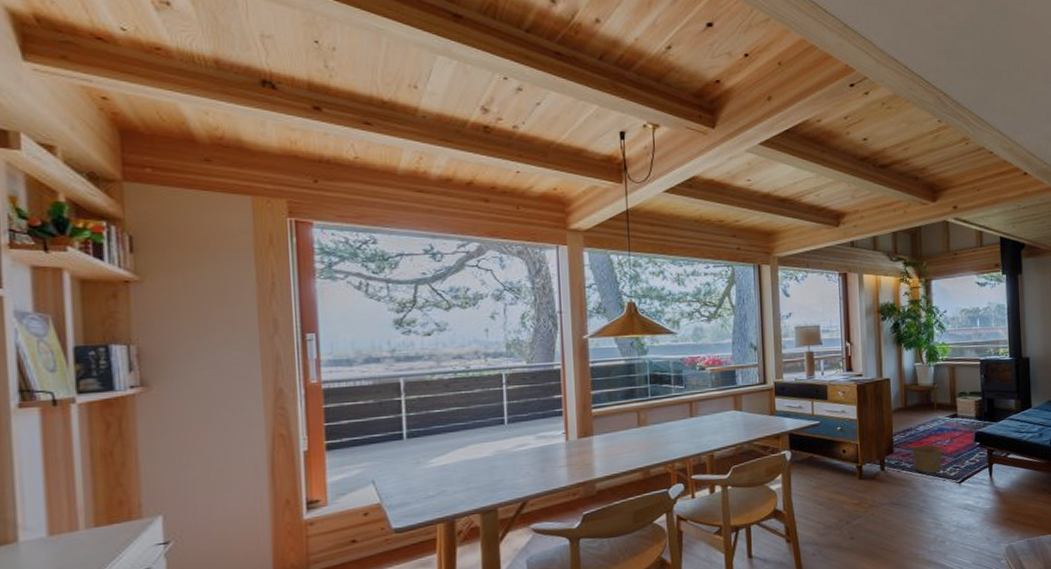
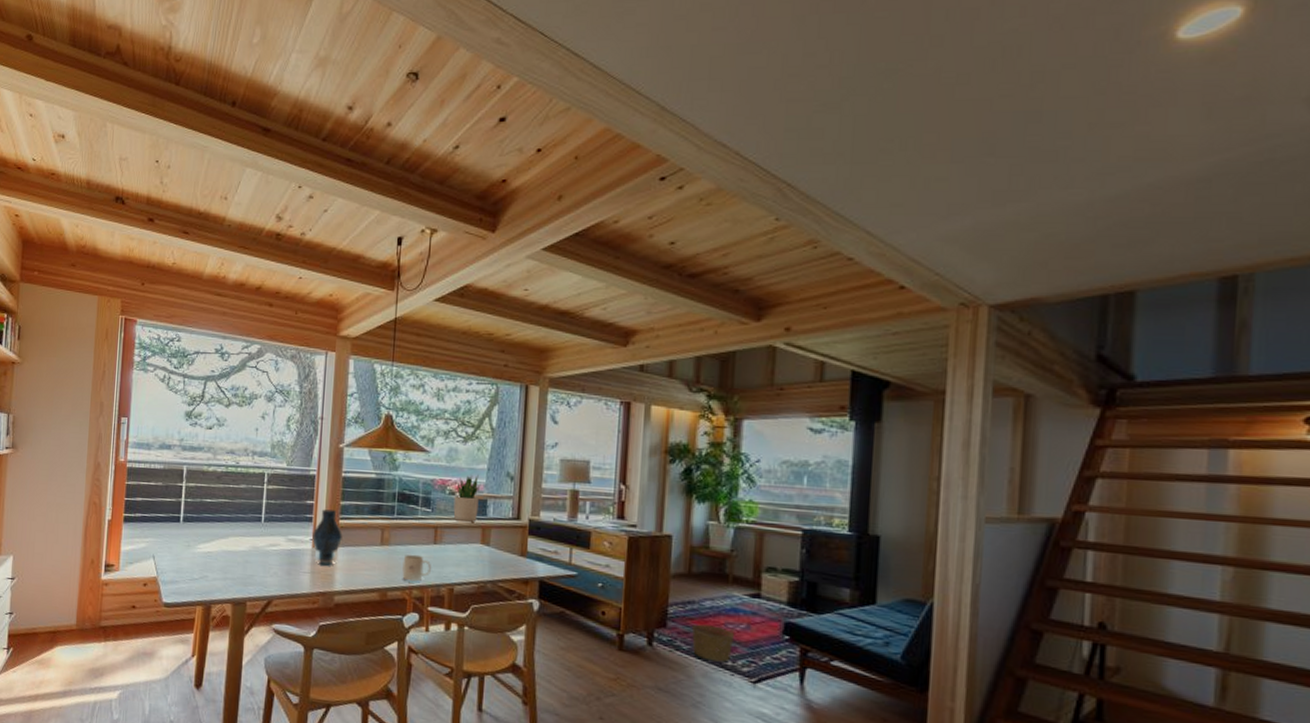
vase: none [565,401,597,456] -> present [312,509,343,566]
mug: none [662,429,690,456] -> present [402,554,431,582]
planter: none [704,348,728,394] -> present [453,474,480,523]

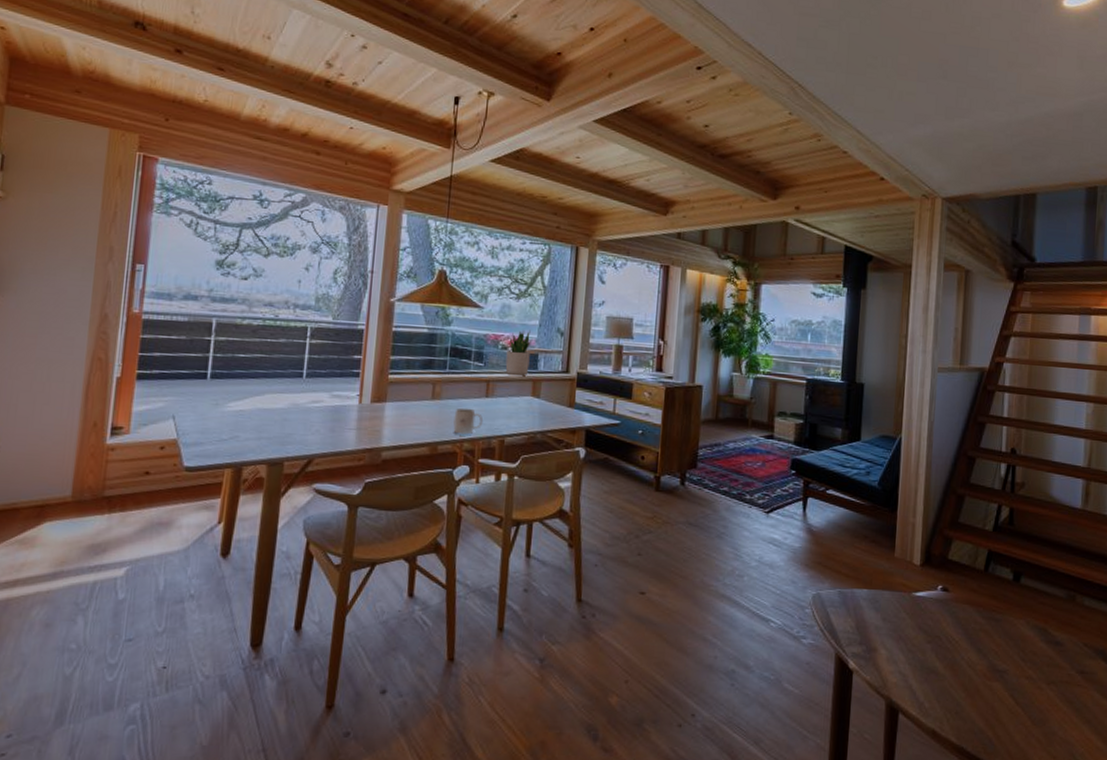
vase: present [312,509,343,566] -> none [359,364,392,422]
basket: present [691,624,735,663] -> none [717,464,753,497]

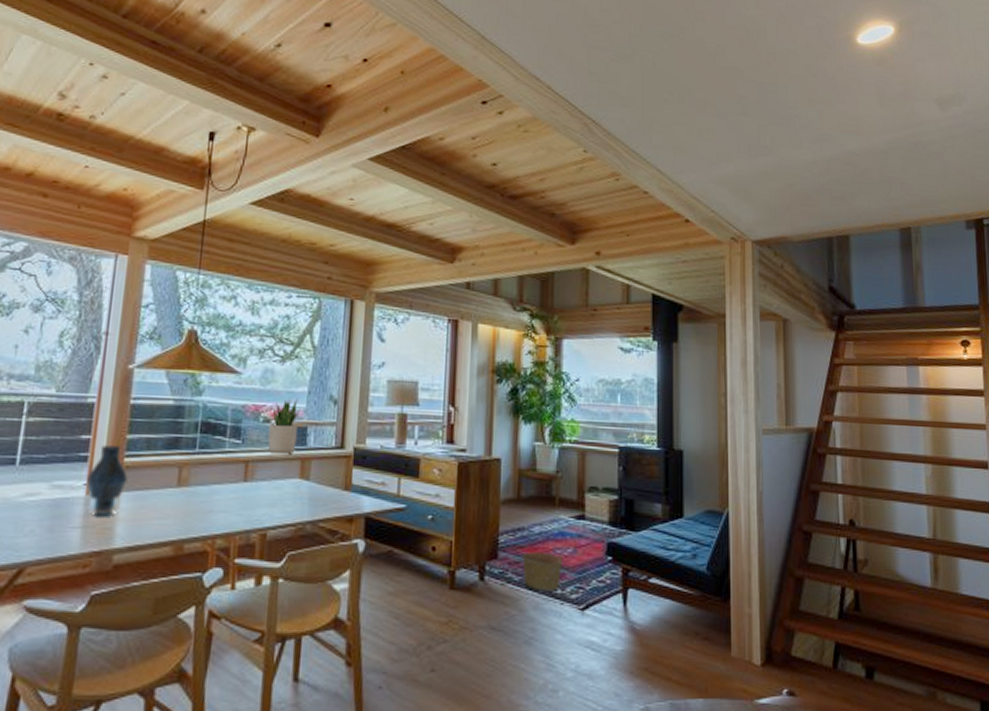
vase: none [359,364,392,422] -> present [86,445,128,517]
mug: present [453,407,483,435] -> none [203,495,240,529]
basket: none [717,464,753,497] -> present [521,552,563,591]

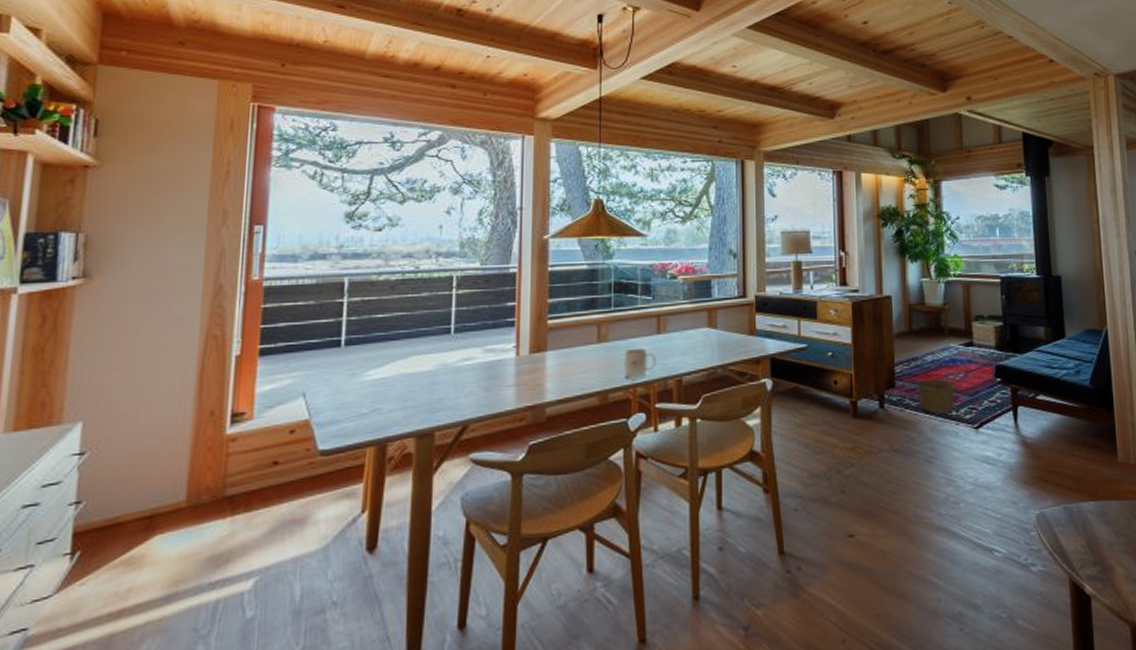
vase: present [86,445,128,517] -> none [516,310,552,375]
mug: none [203,495,240,529] -> present [624,348,656,378]
planter: present [267,398,299,455] -> none [676,254,702,307]

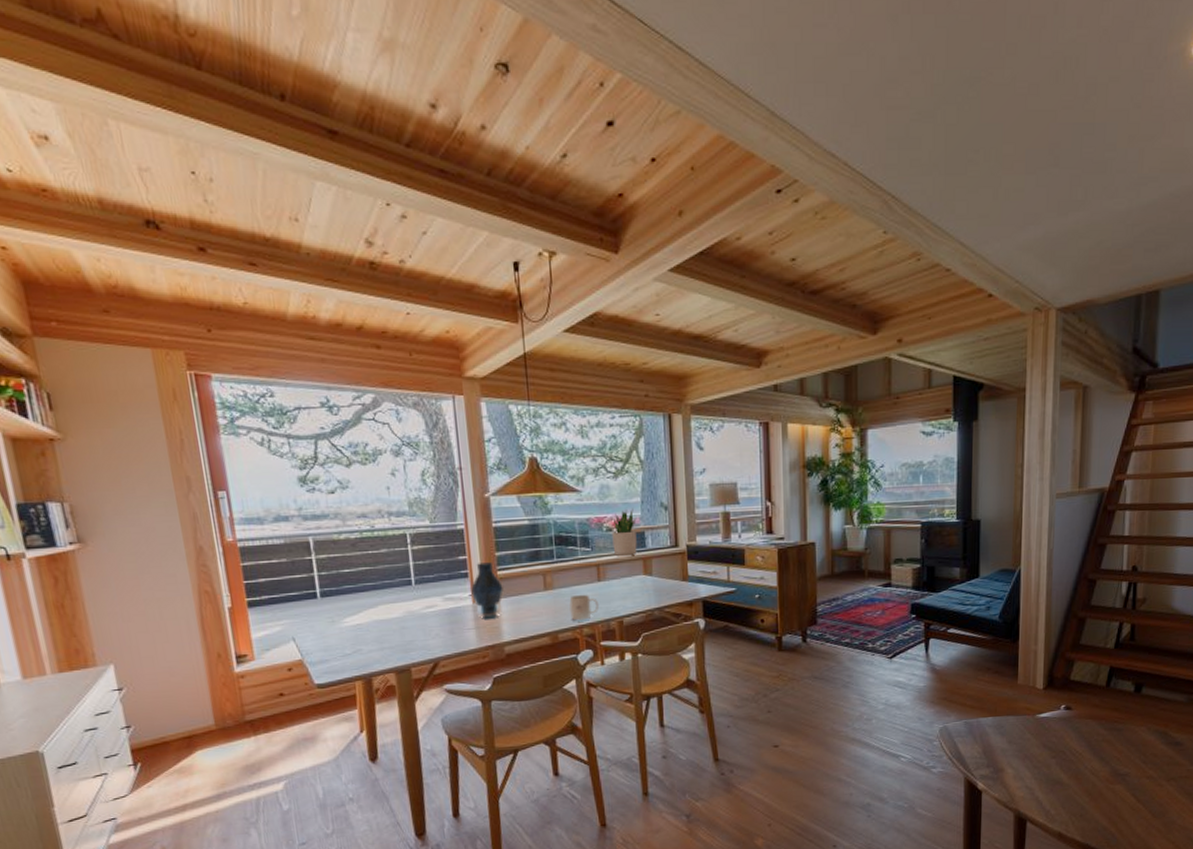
vase: none [516,310,552,375] -> present [471,562,504,619]
planter: none [676,254,702,307] -> present [612,508,637,557]
basket: present [917,378,956,414] -> none [837,616,873,646]

